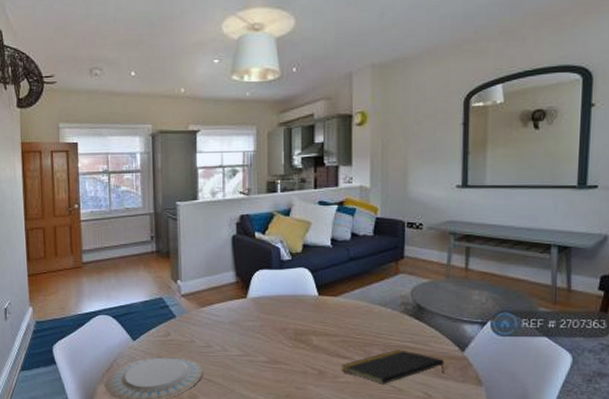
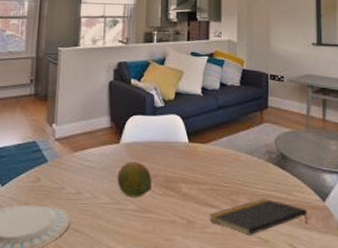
fruit: none [246,315,281,350] -> present [117,161,152,198]

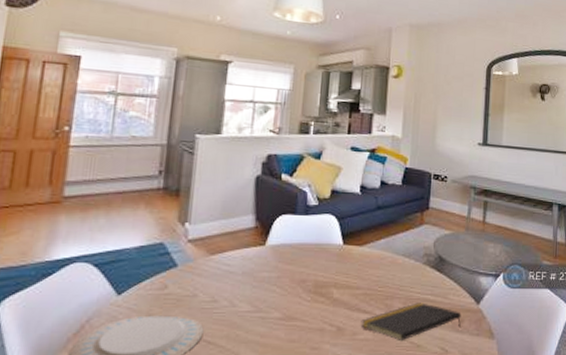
fruit: present [117,161,152,198] -> none [260,265,300,305]

